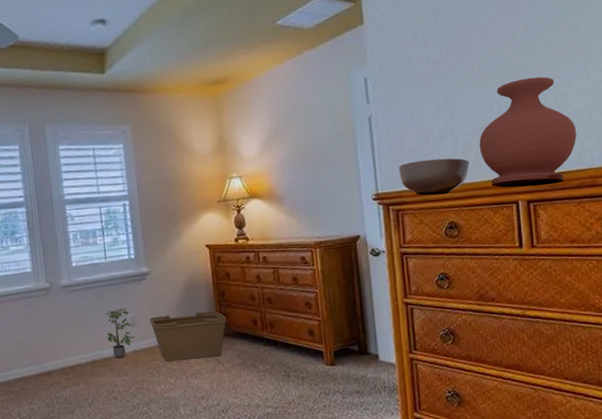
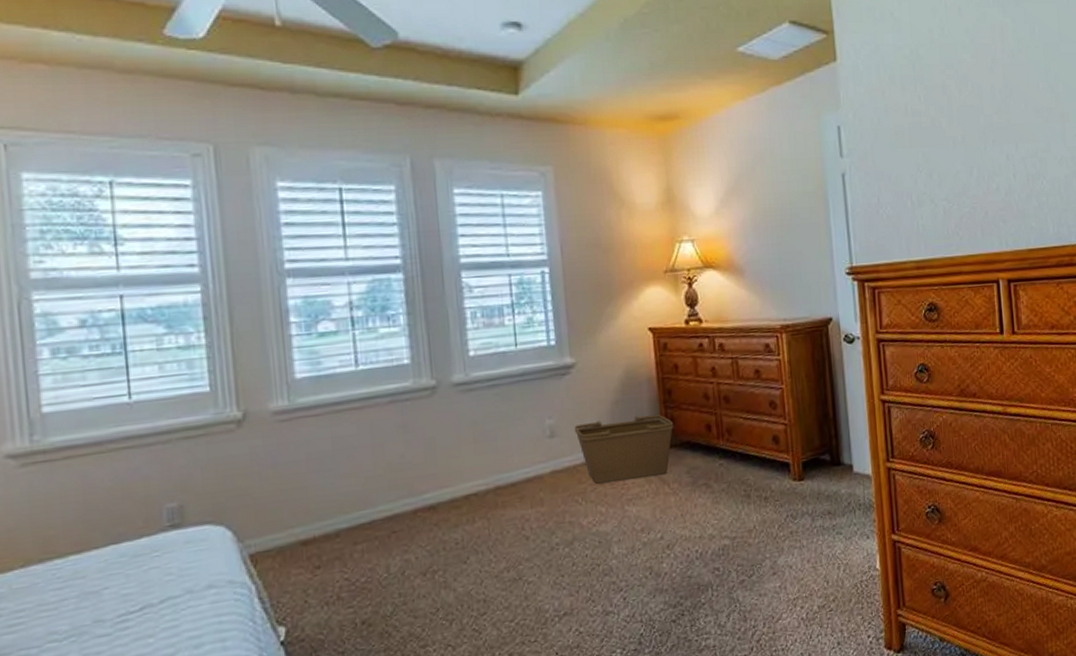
potted plant: present [106,308,136,358] -> none [516,413,556,482]
bowl: present [398,158,469,196] -> none [874,227,949,271]
vase: present [479,76,577,188] -> none [959,139,1055,265]

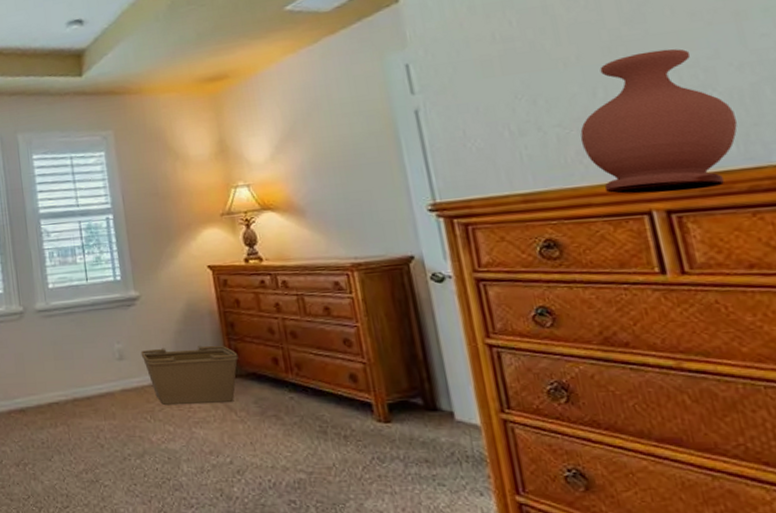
vase: none [959,139,1055,265] -> present [580,49,738,194]

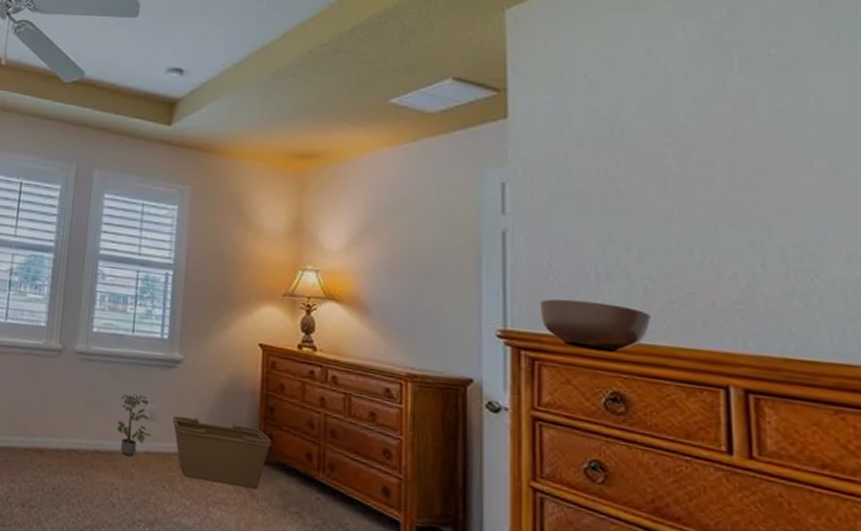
potted plant: none [89,338,125,397] -> present [117,393,152,456]
bowl: none [462,157,568,206] -> present [539,299,651,353]
vase: present [580,49,738,194] -> none [668,221,836,376]

